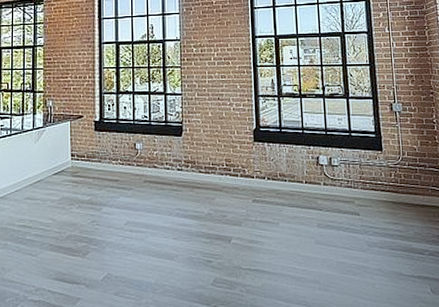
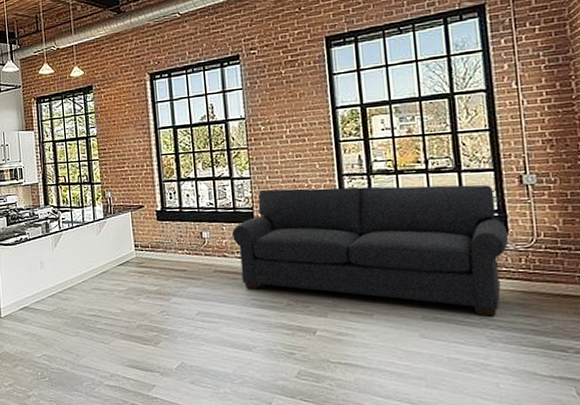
sofa: none [163,105,383,224] -> present [232,184,509,316]

